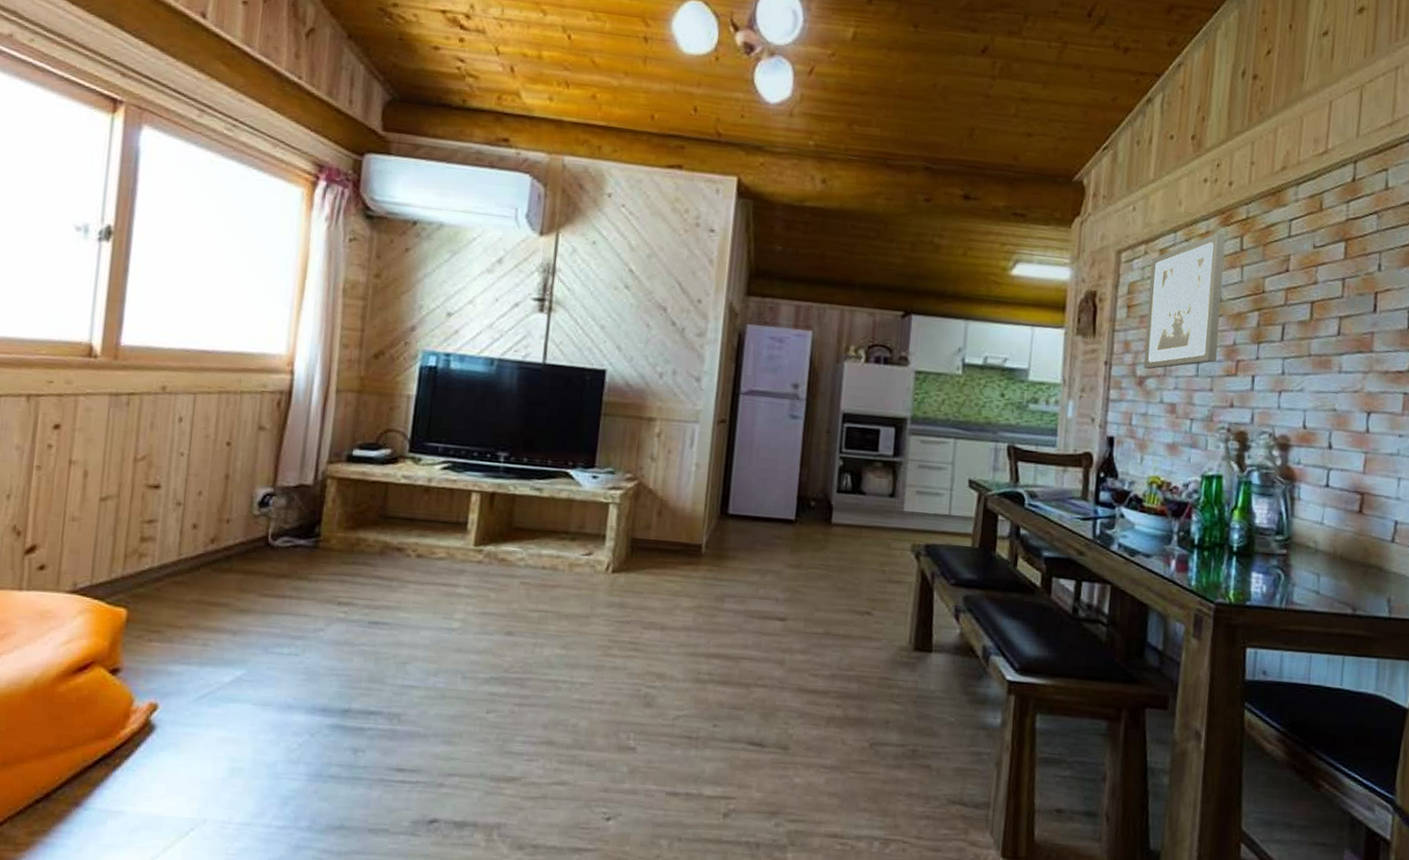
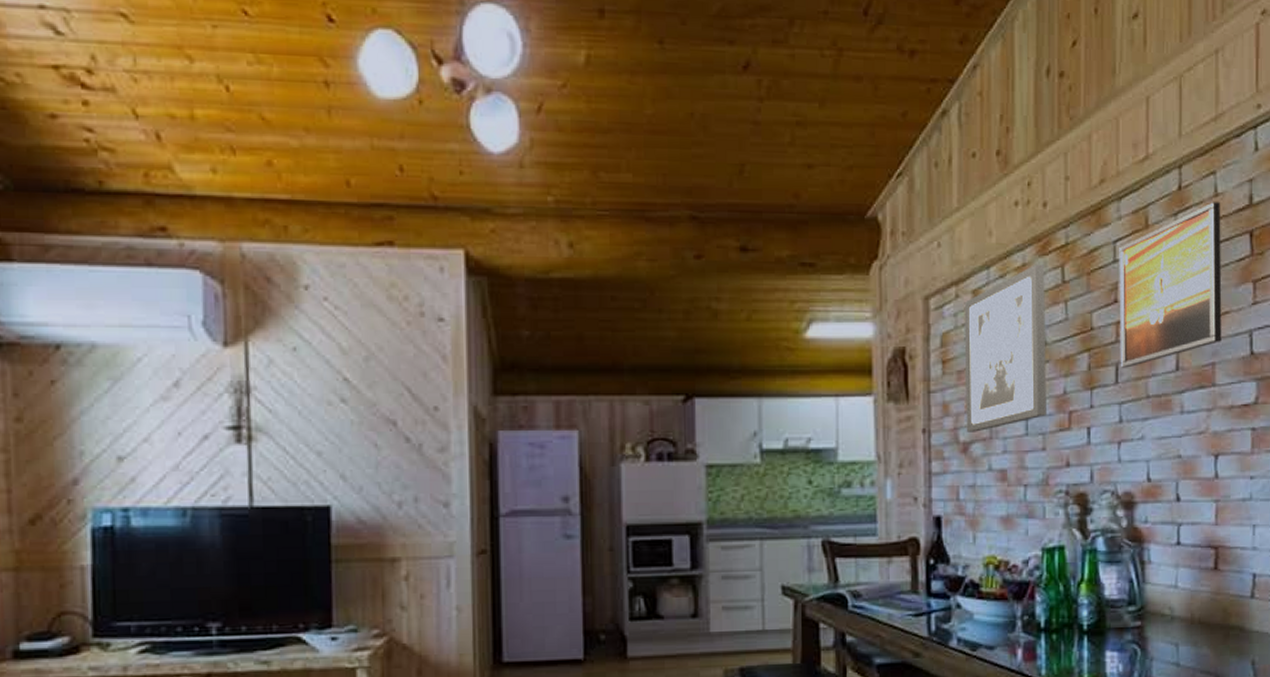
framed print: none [1286,194,1390,329] -> present [1119,202,1222,368]

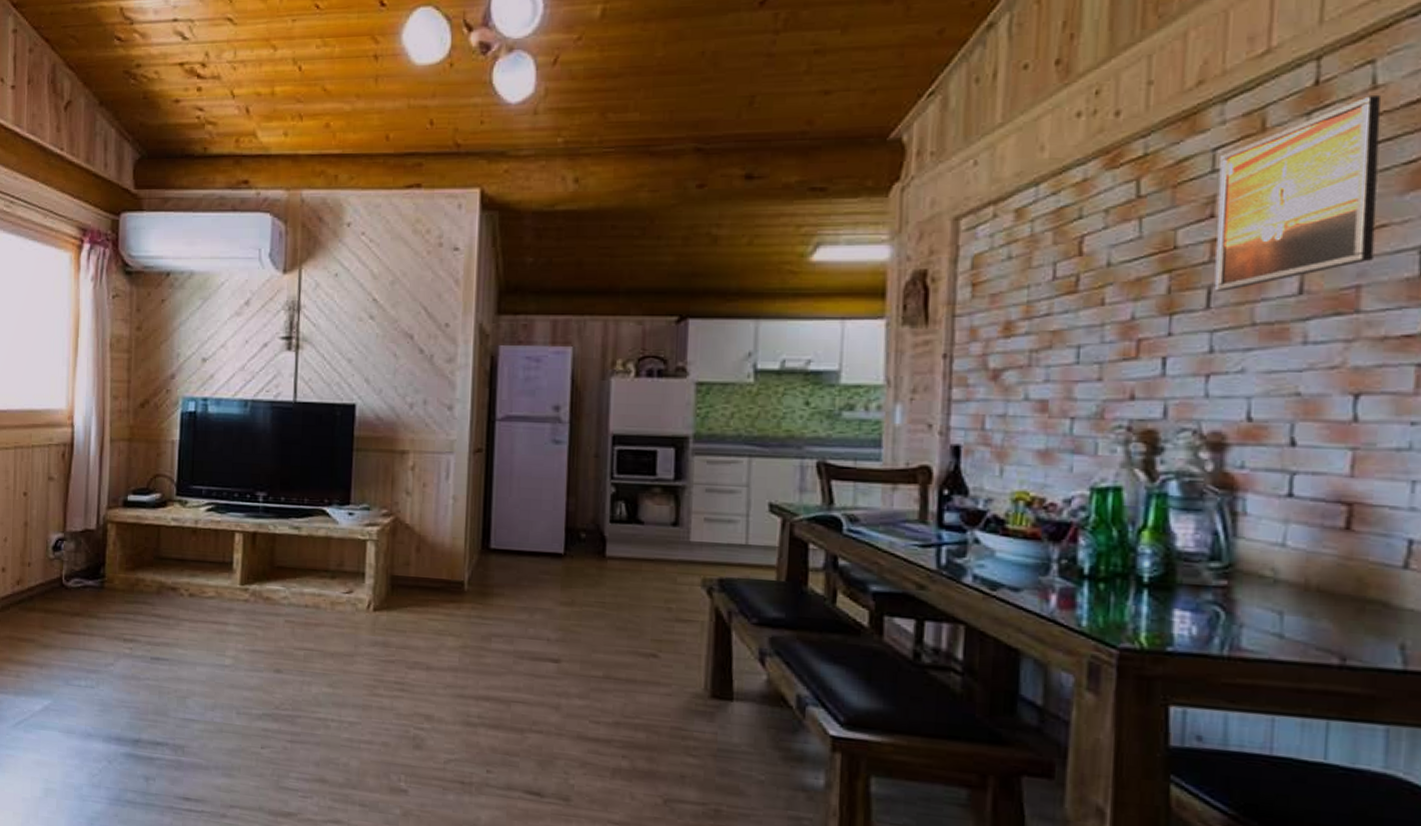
wall art: present [964,264,1046,432] -> none [997,178,1114,359]

